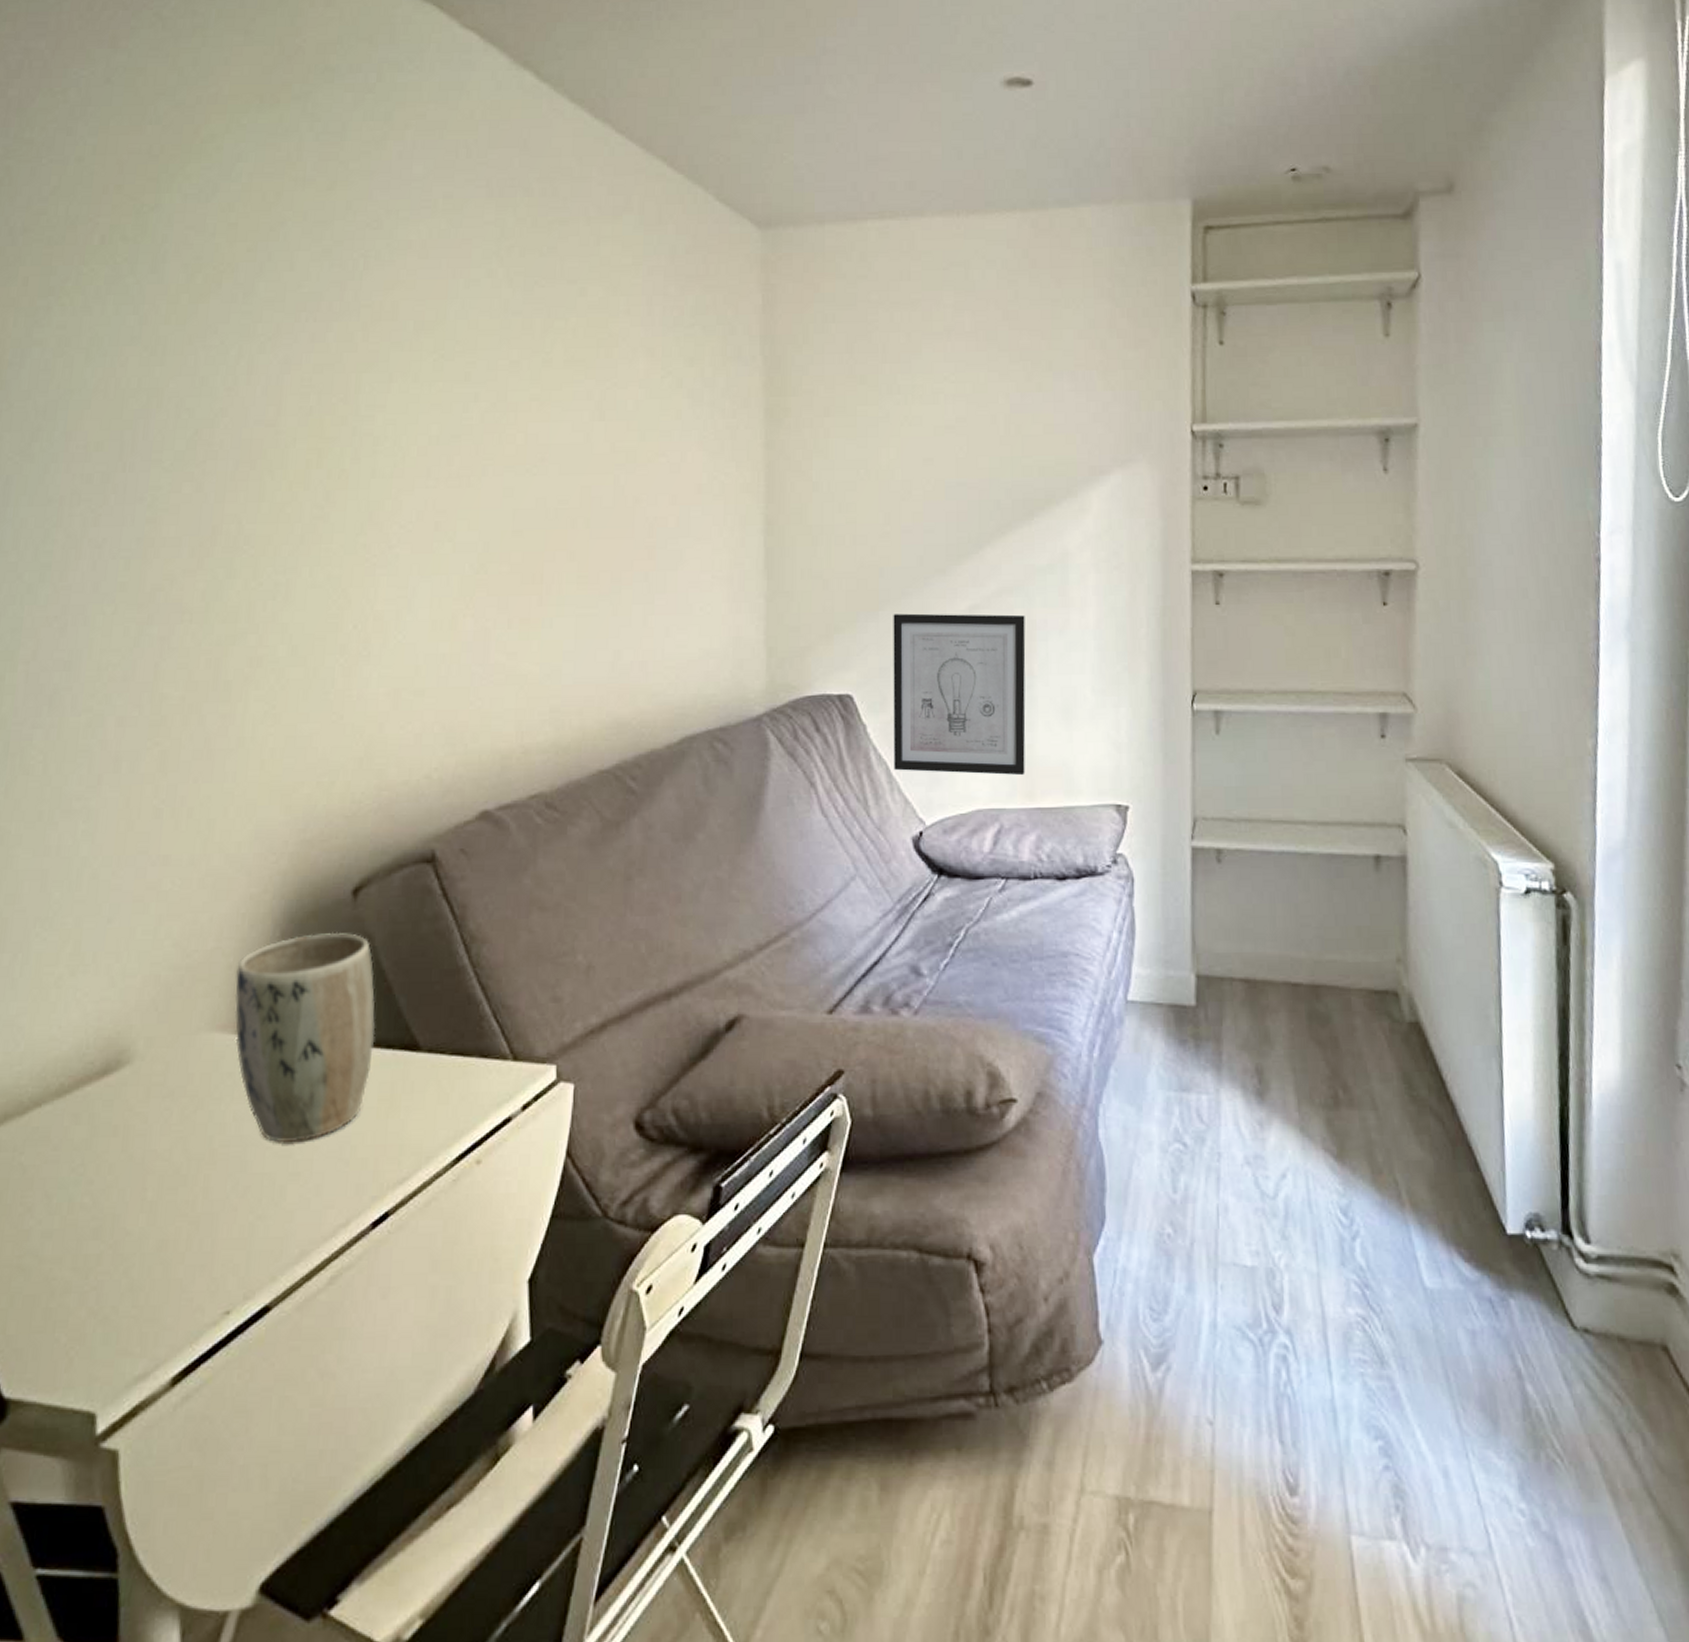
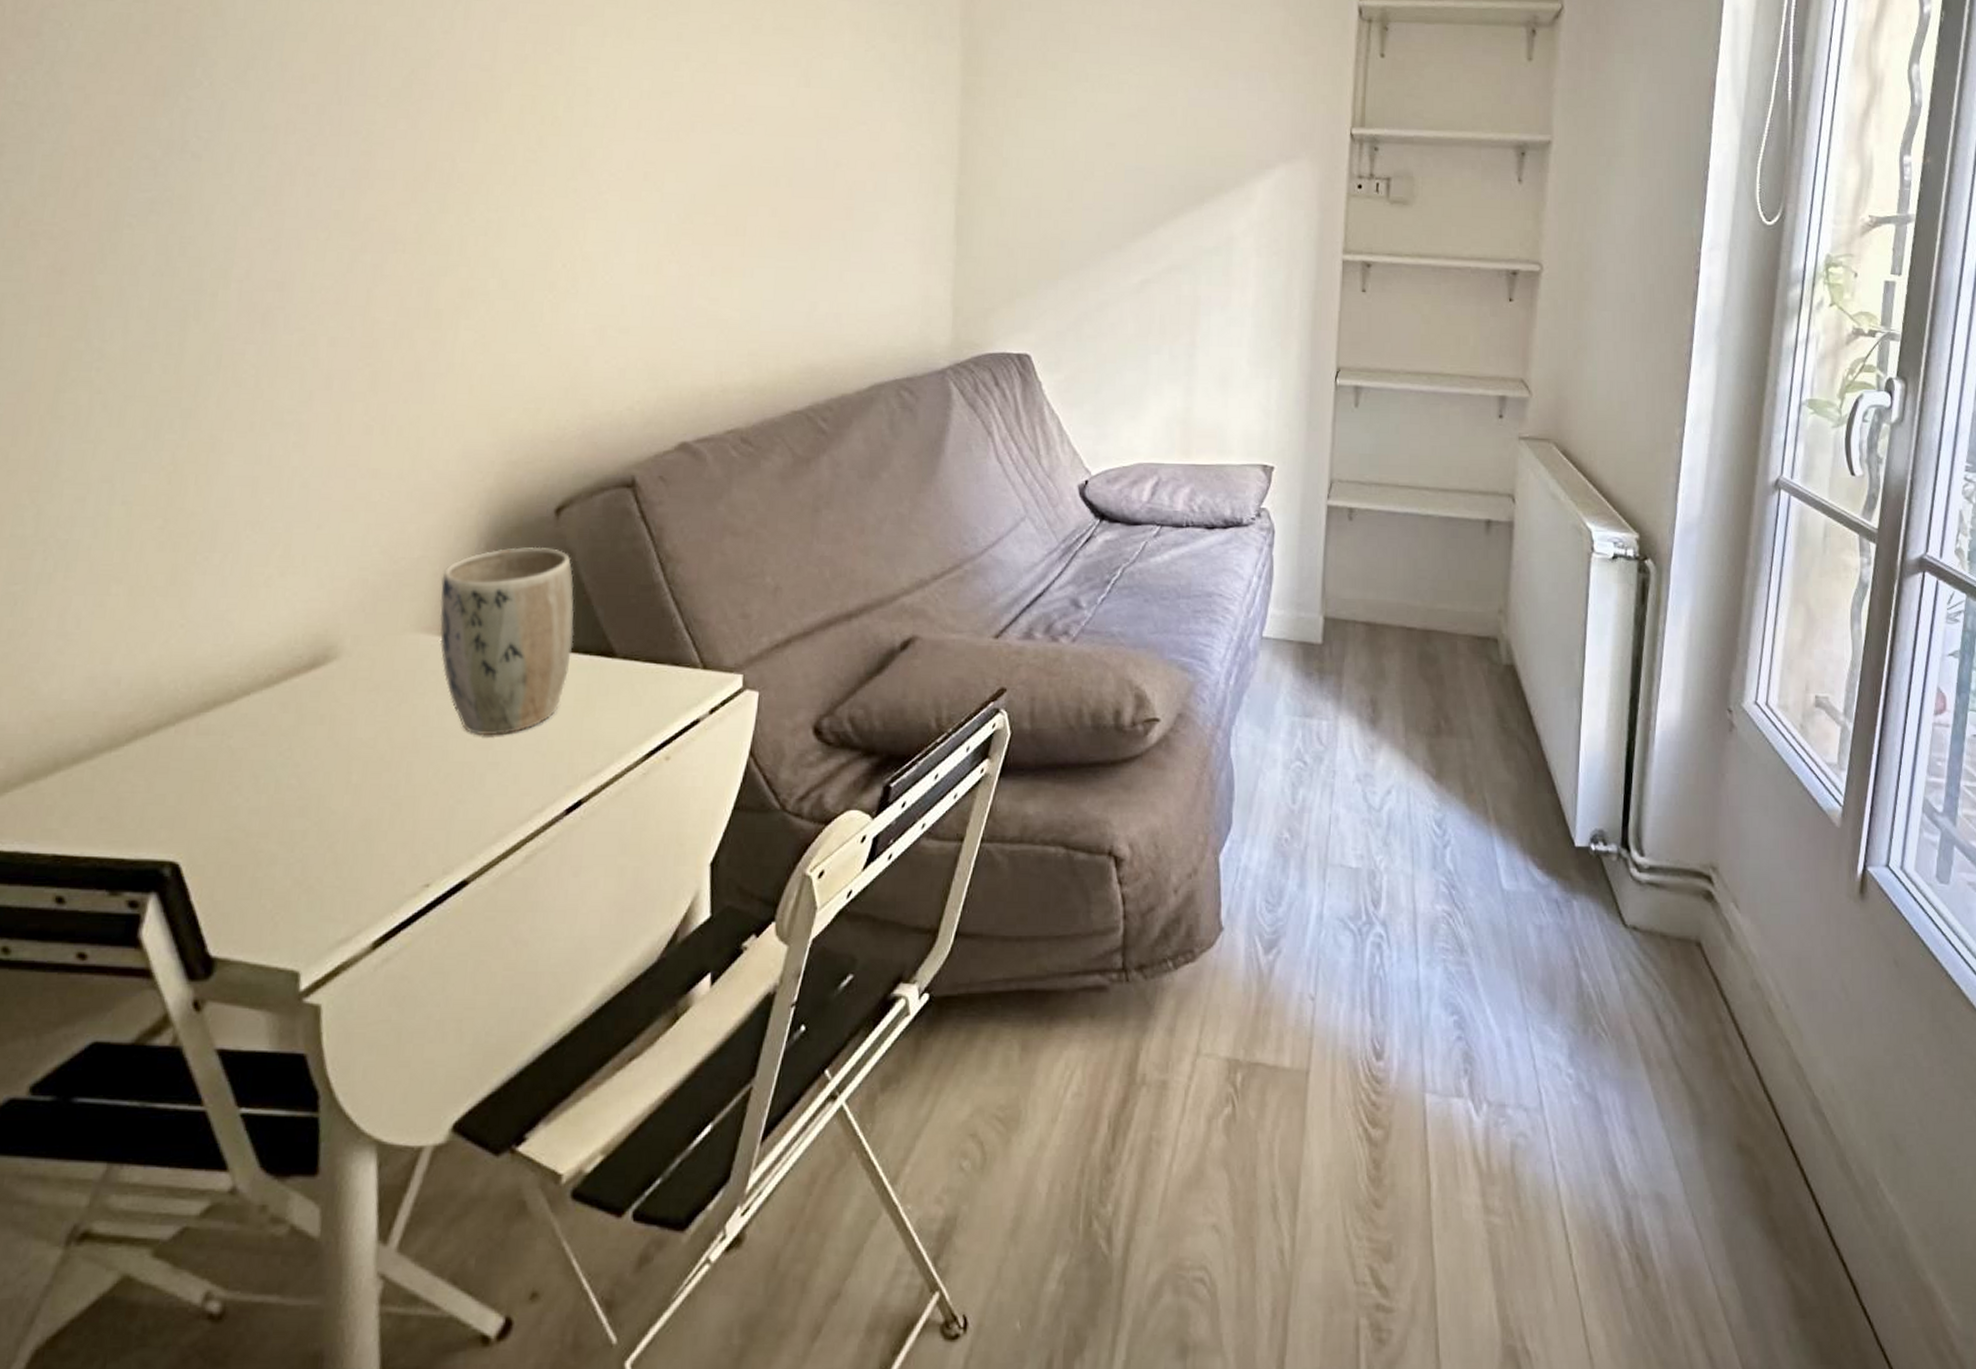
wall art: present [893,613,1026,776] -> none [1065,283,1191,435]

